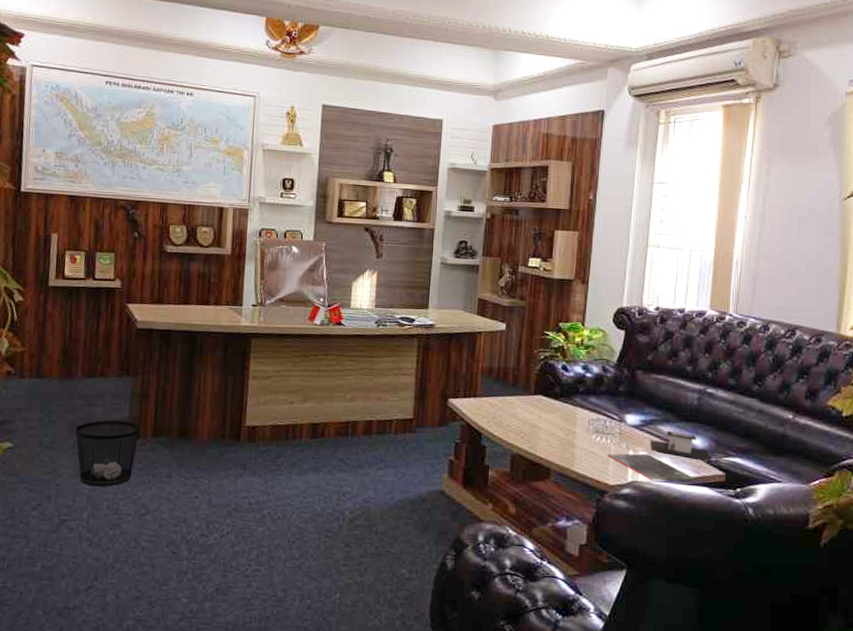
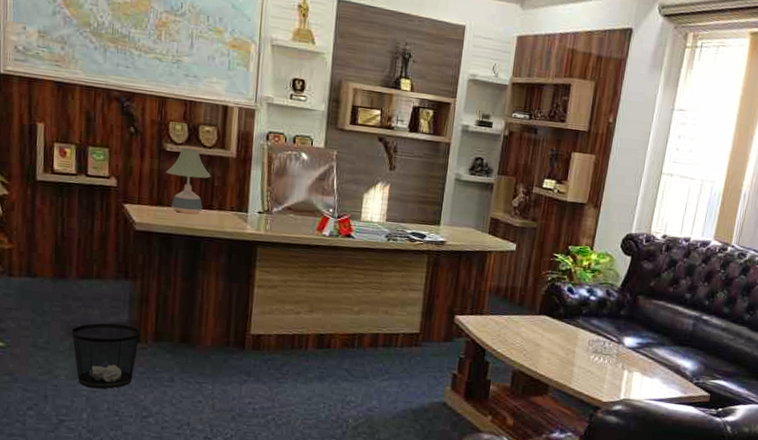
desk lamp: none [166,247,208,311] -> present [166,147,211,215]
magazine: present [607,453,695,481] -> none [603,373,682,400]
tissue dispenser: present [649,430,712,462] -> none [644,353,699,383]

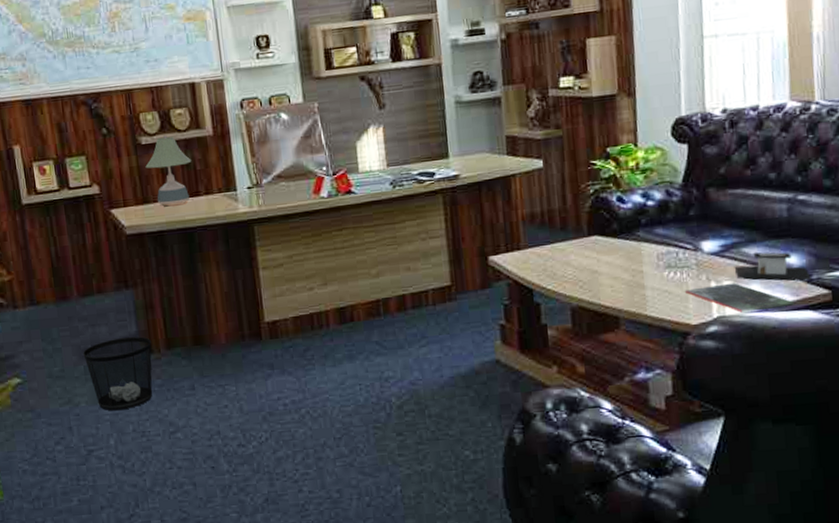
magazine: none [603,373,682,400] -> present [685,282,794,313]
tissue dispenser: none [644,353,699,383] -> present [734,252,813,281]

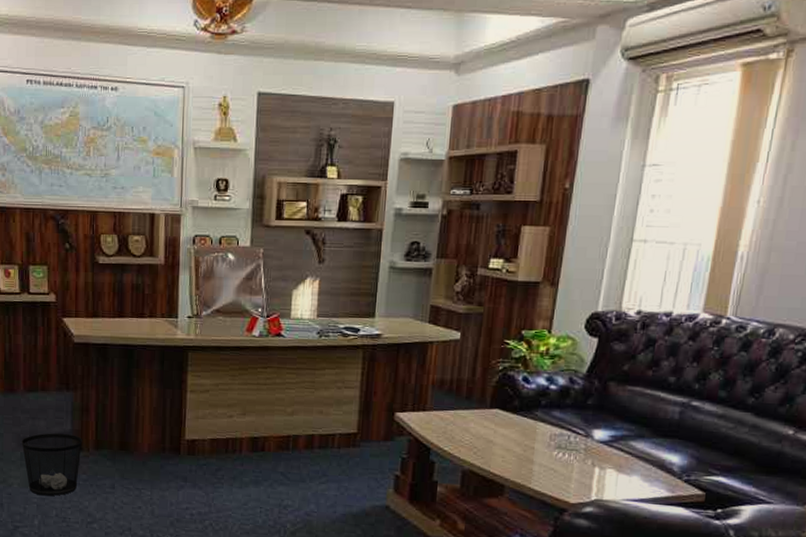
desk lamp: present [145,135,192,207] -> none [99,258,141,324]
magazine: present [685,282,794,313] -> none [570,470,669,500]
tissue dispenser: present [734,252,813,281] -> none [619,446,690,480]

